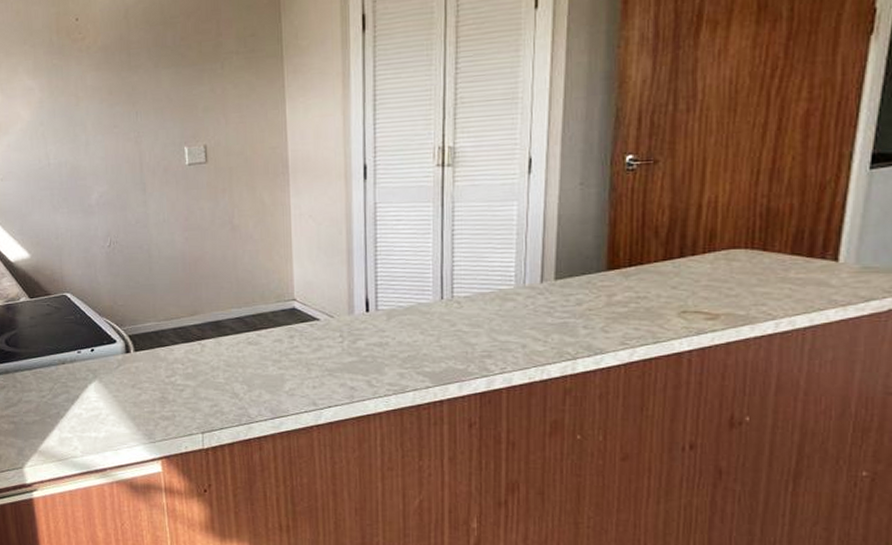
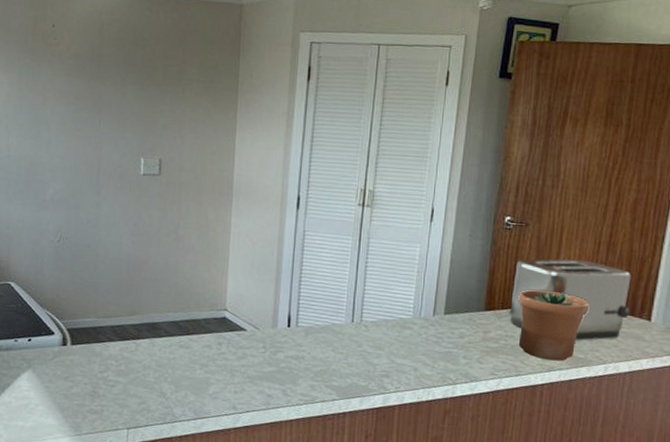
toaster: none [640,195,808,294] -> present [509,259,631,341]
planter: none [650,238,749,322] -> present [518,289,590,361]

